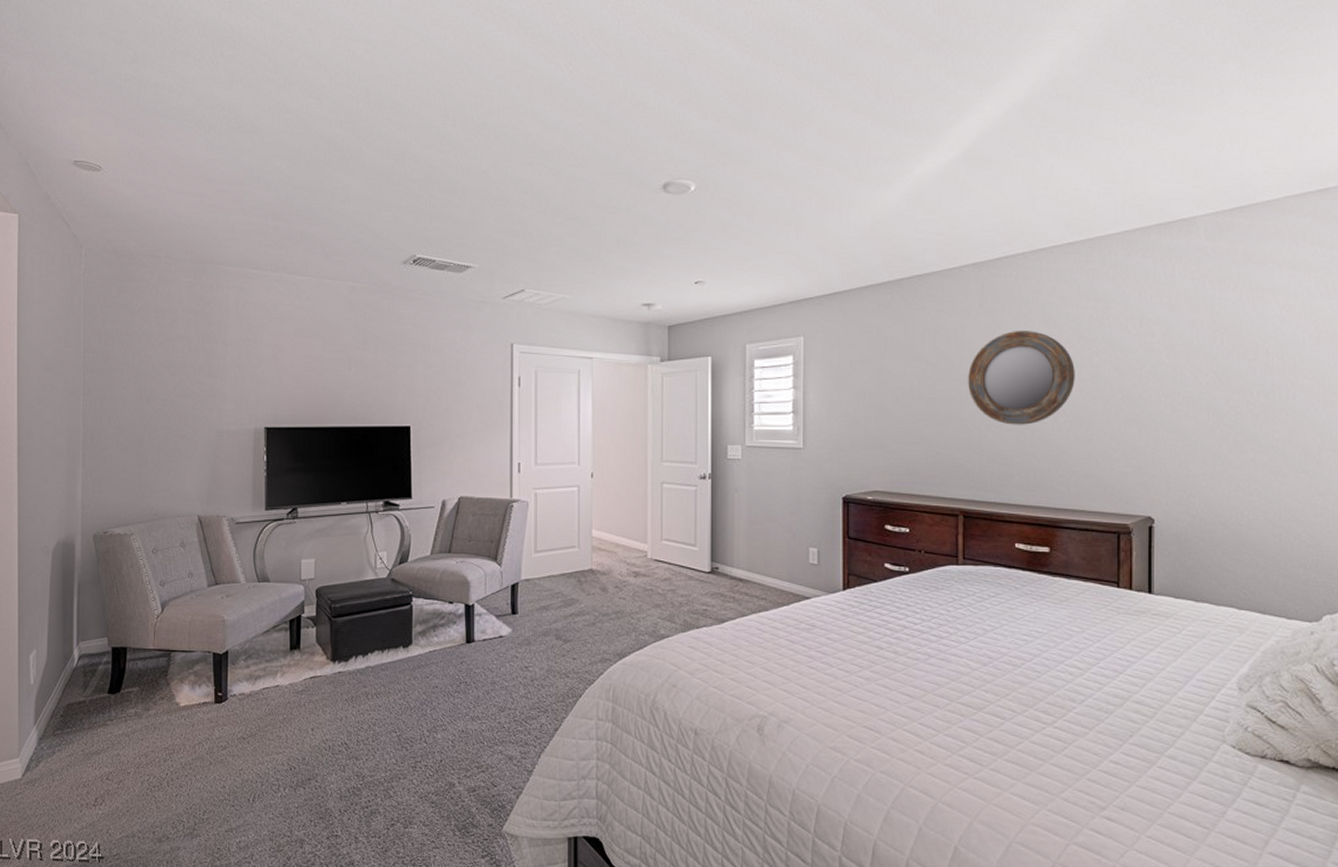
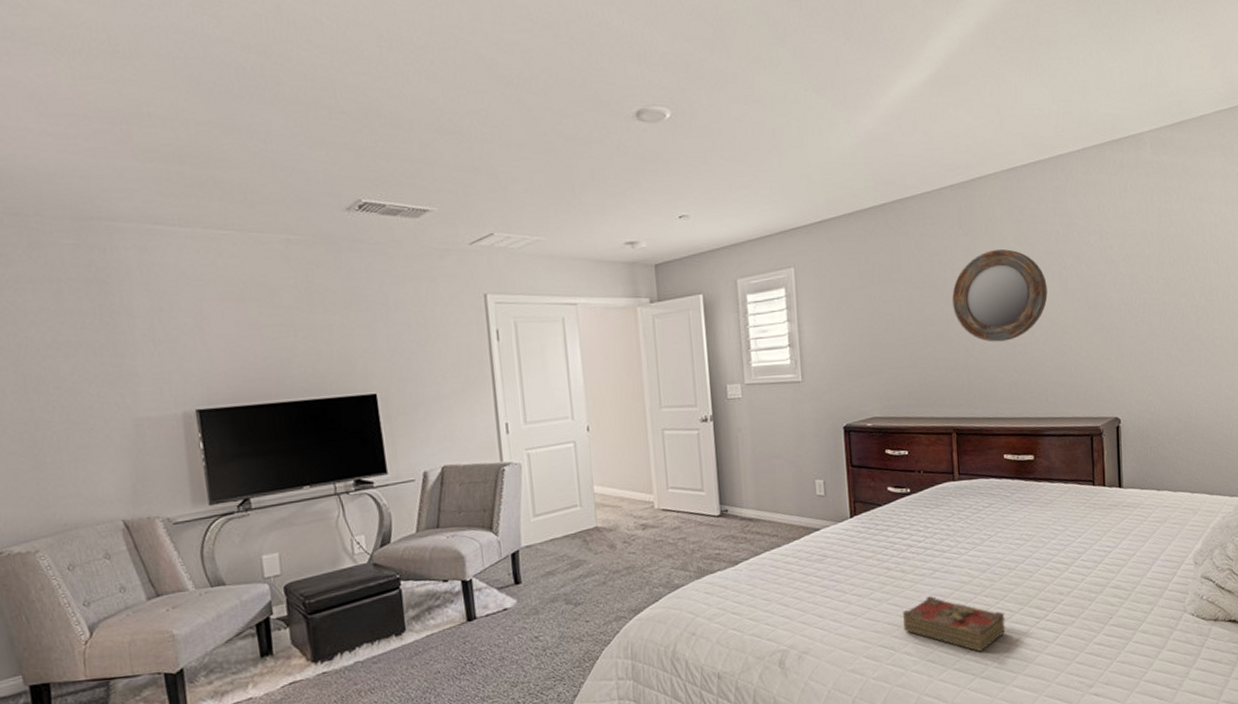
book: none [891,683,1006,750] -> present [902,596,1006,652]

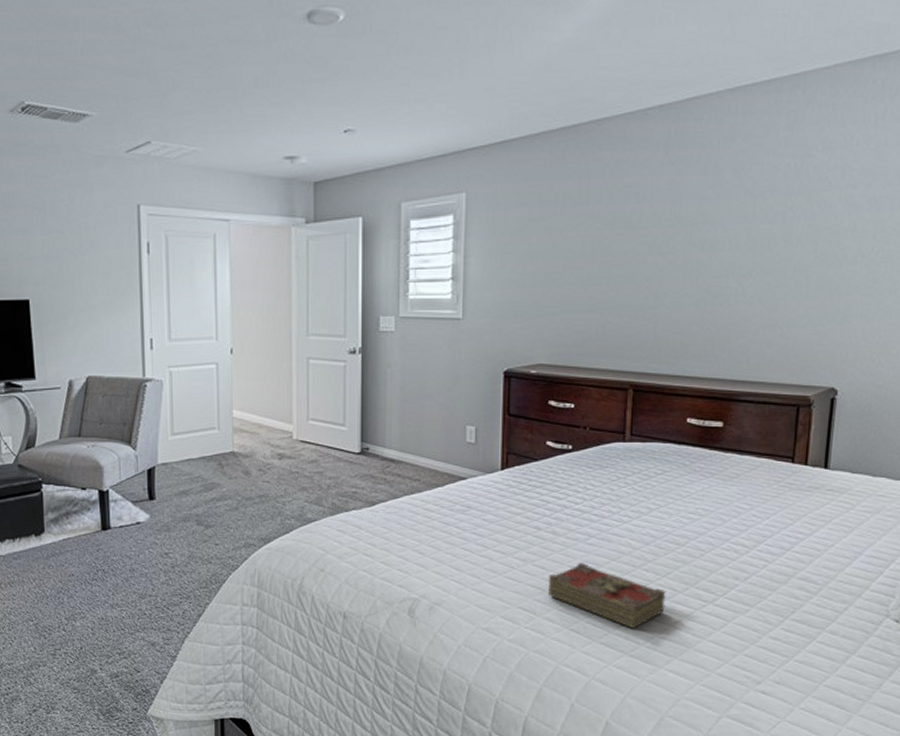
home mirror: present [951,249,1048,342] -> none [645,183,766,290]

